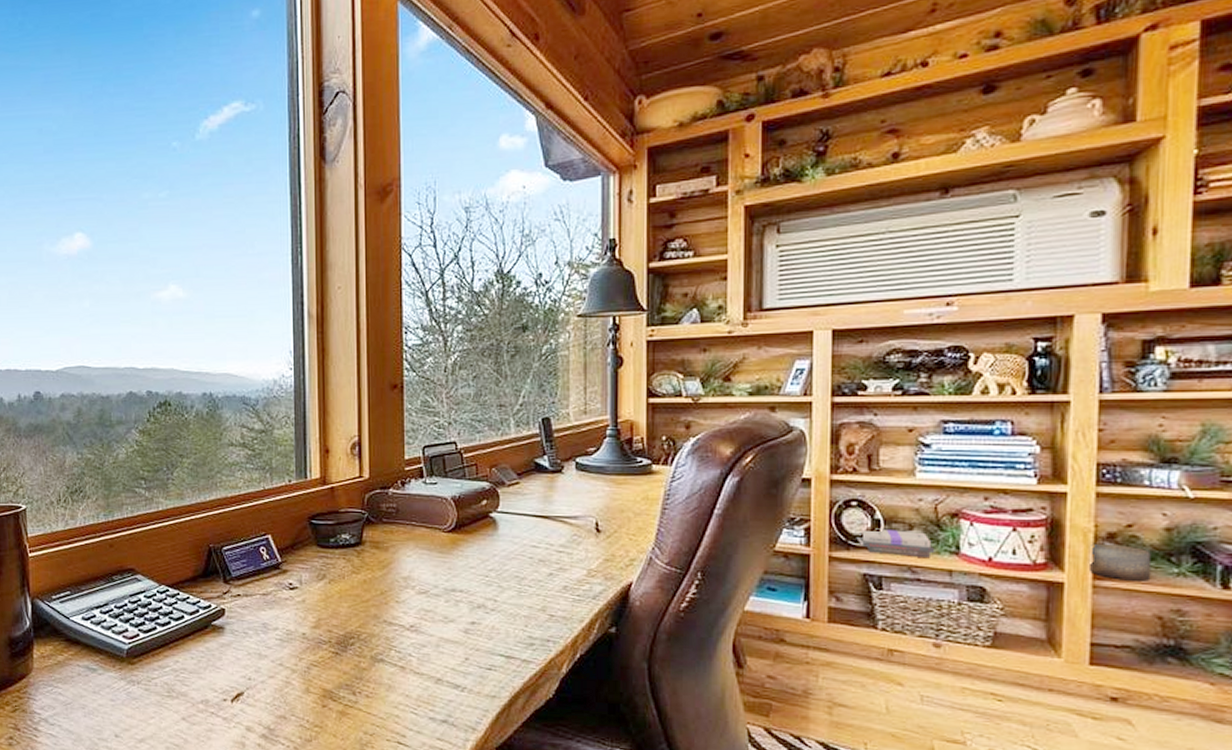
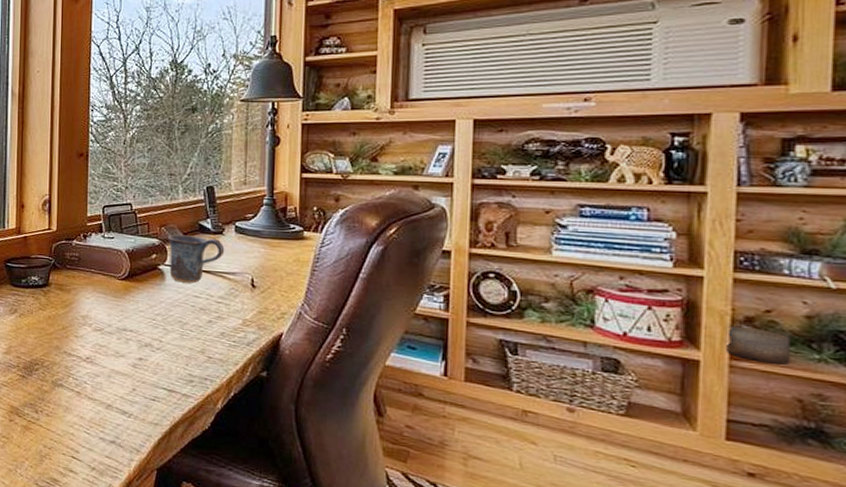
mug: none [500,476,565,531] -> present [168,234,225,283]
books: present [856,528,935,557] -> none [493,298,570,328]

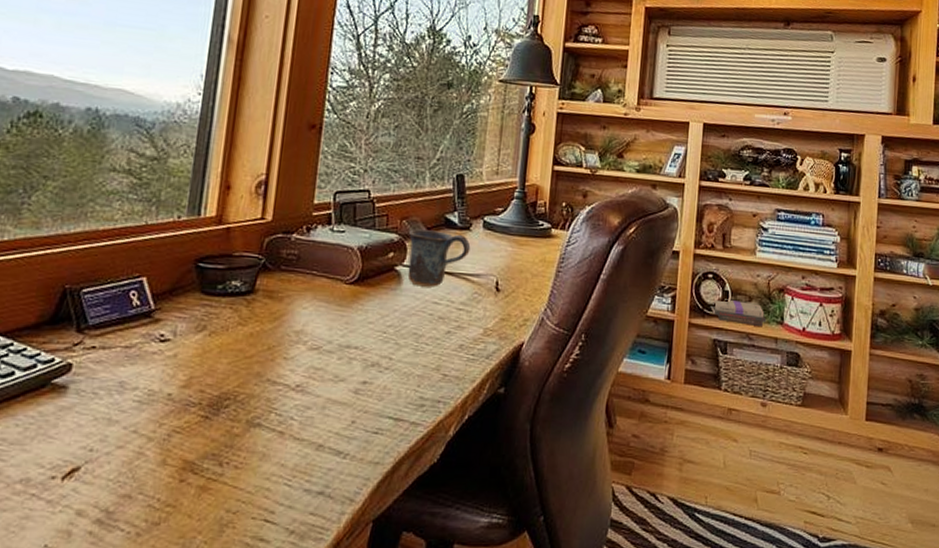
books: none [493,298,570,328] -> present [710,298,767,326]
decorative box: present [726,325,790,365] -> none [868,318,906,351]

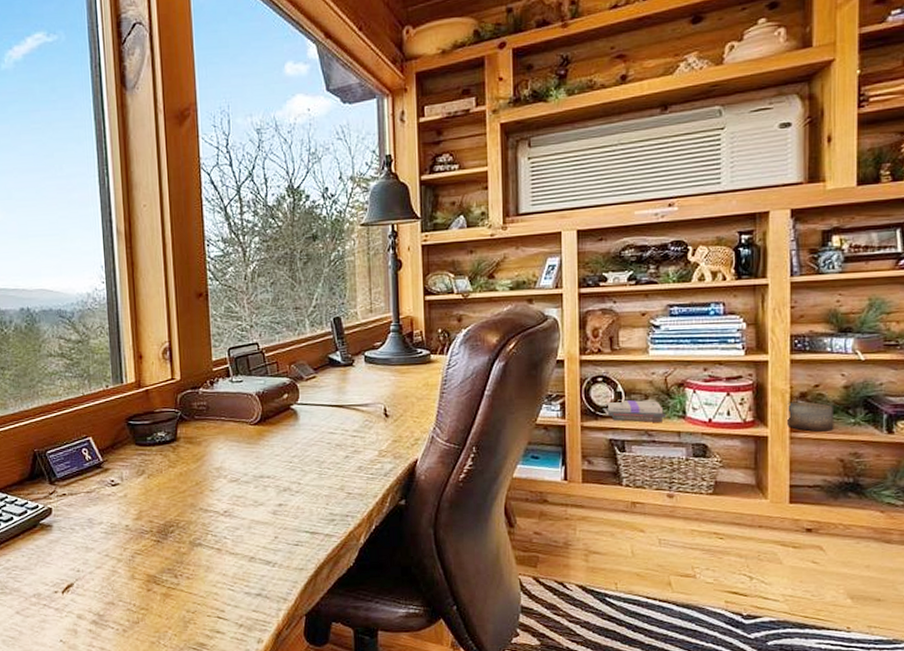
mug: present [407,229,471,287] -> none [298,370,356,420]
decorative box: none [868,318,906,351] -> present [787,401,833,432]

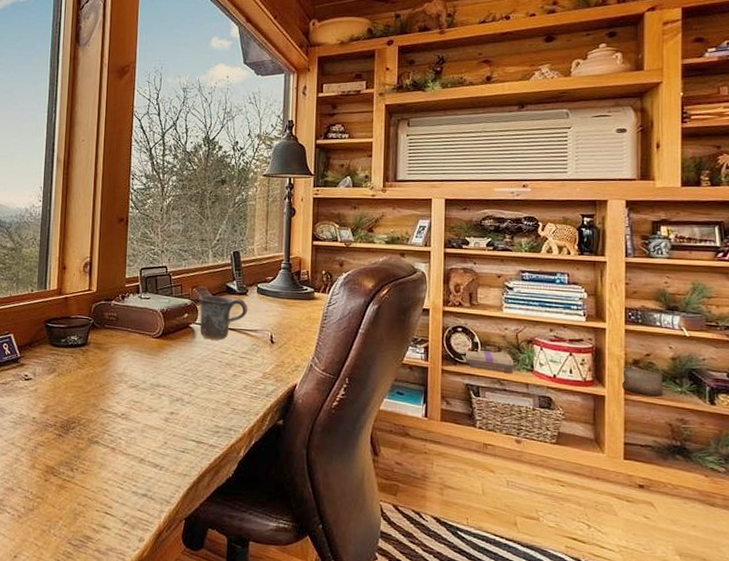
mug: none [298,370,356,420] -> present [199,295,248,340]

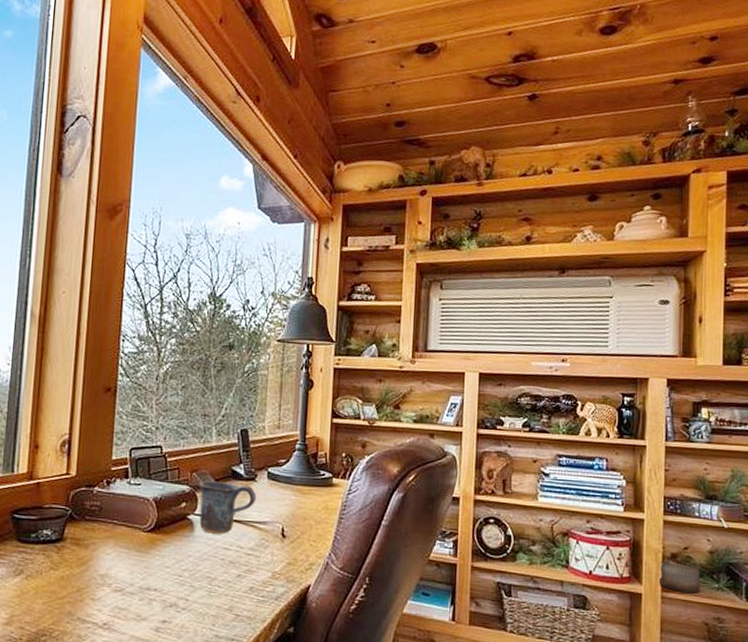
books: present [461,348,517,373] -> none [492,542,551,569]

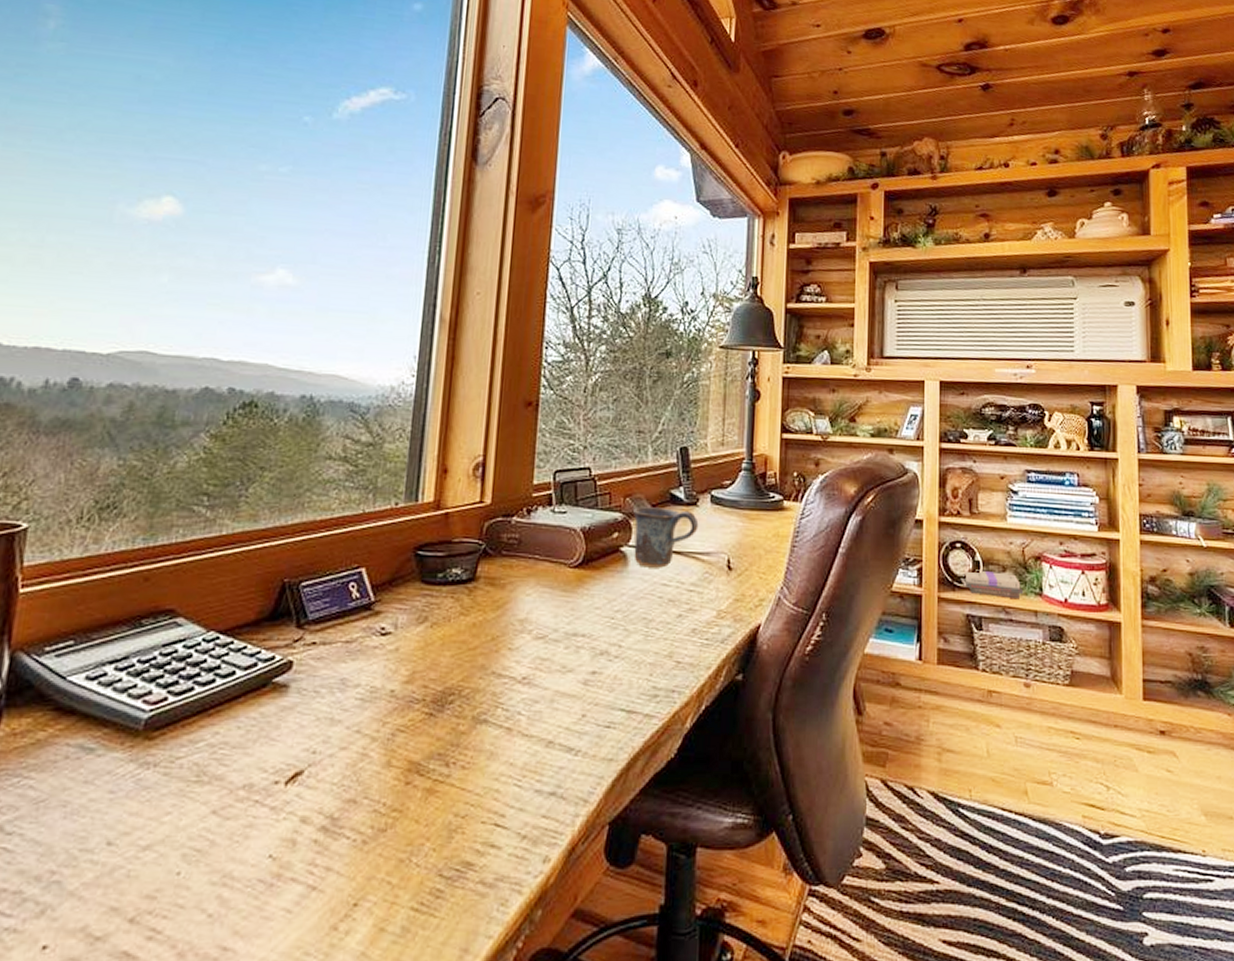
books: none [492,542,551,569] -> present [960,569,1024,598]
decorative box: present [659,561,700,594] -> none [1139,586,1181,621]

